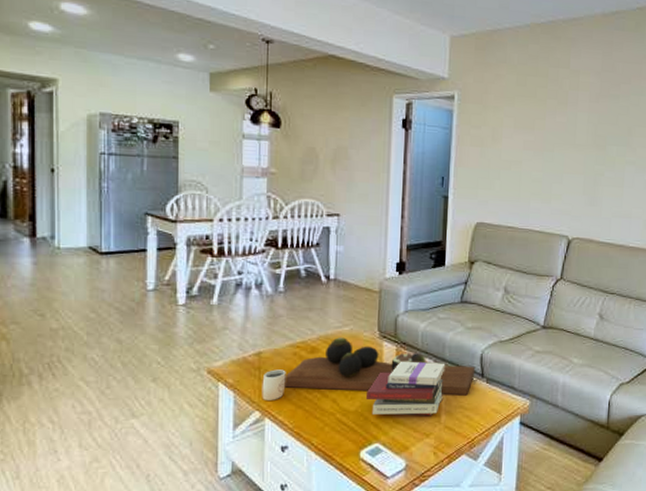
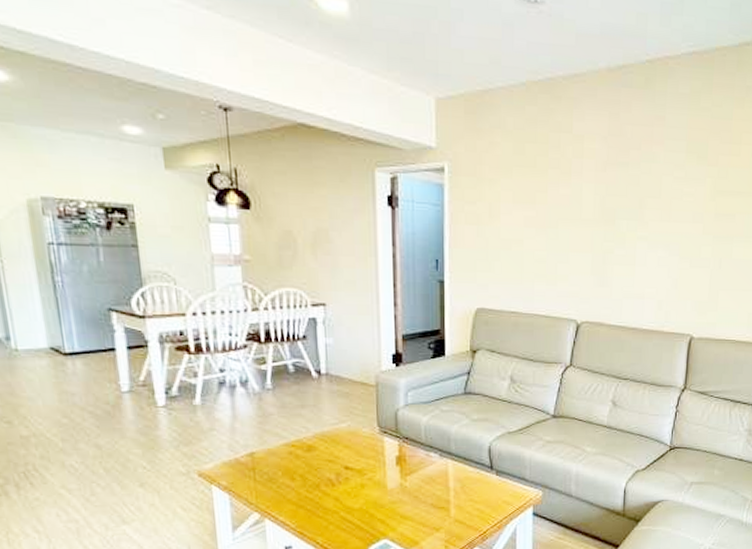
mug: present [262,369,286,400] -> none [258,469,284,501]
decorative tray: present [284,337,476,396] -> none [282,434,484,489]
books: present [365,361,446,416] -> none [369,456,452,511]

